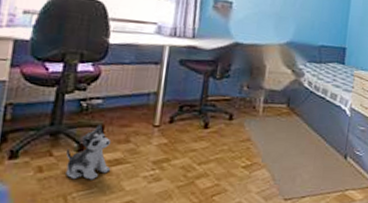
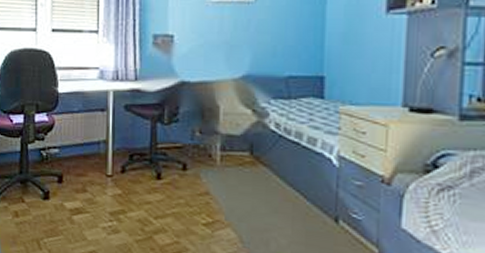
plush toy: present [65,124,112,180] -> none [34,173,73,228]

